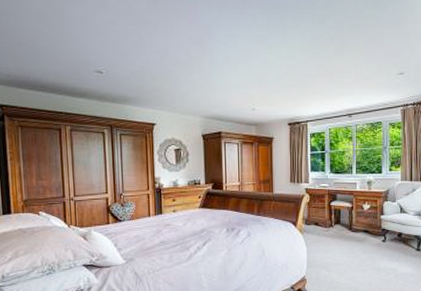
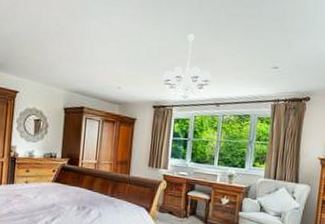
chandelier: none [294,49,342,114] -> present [162,34,212,100]

